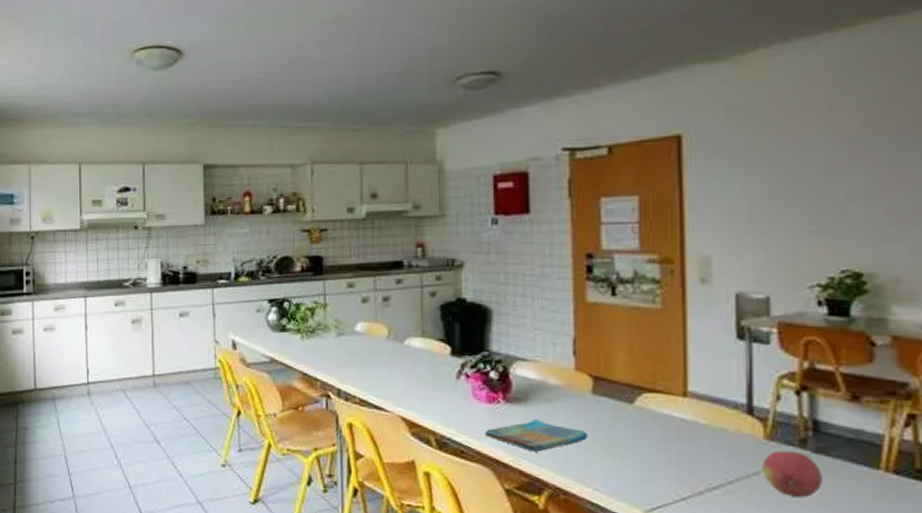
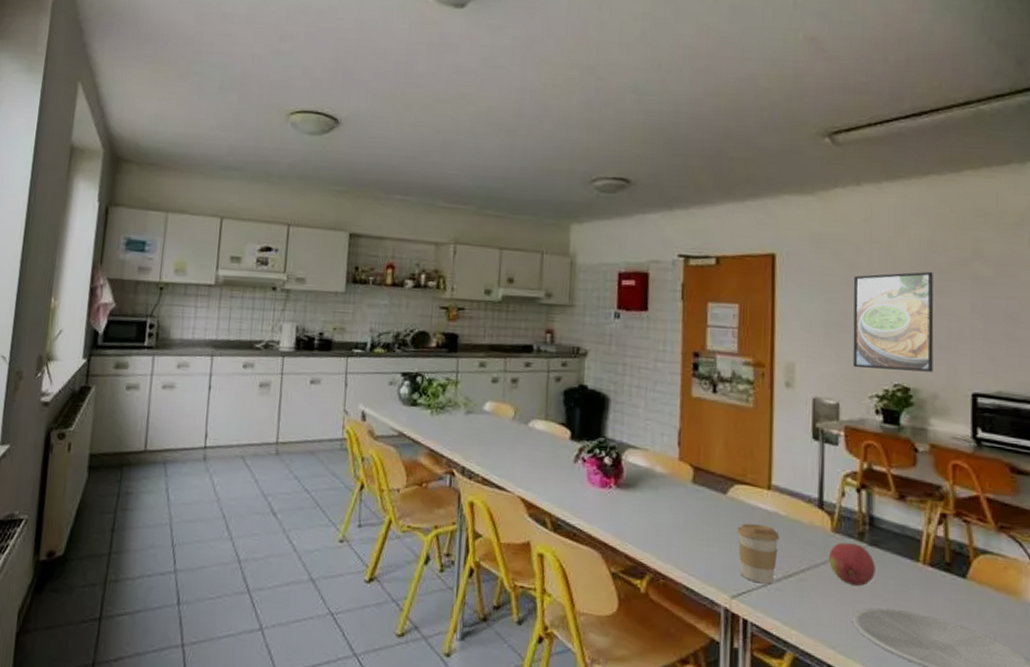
dish towel: present [485,419,588,452] -> none [597,505,687,537]
coffee cup: none [648,434,700,498] -> present [737,523,780,584]
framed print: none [783,133,894,255] -> present [852,271,934,372]

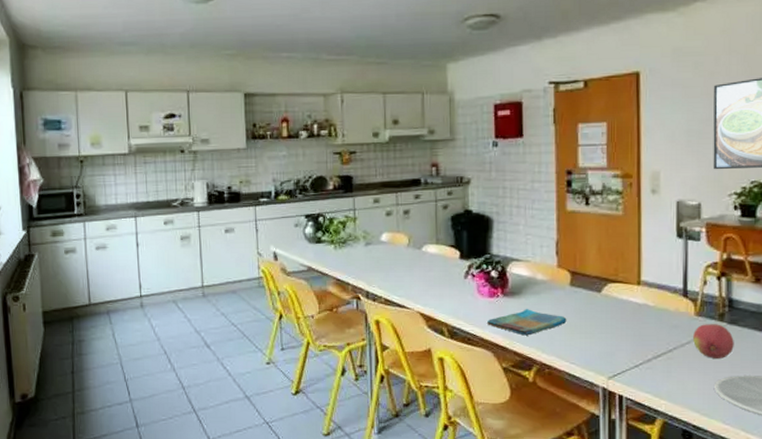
dish towel: none [597,505,687,537] -> present [487,309,567,336]
coffee cup: present [737,523,780,584] -> none [612,316,649,365]

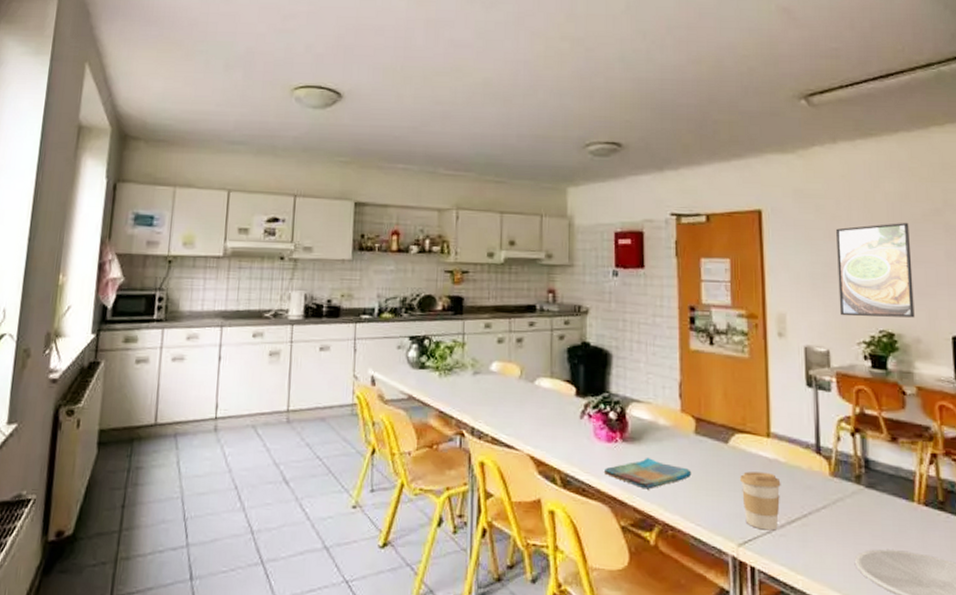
coffee cup: none [612,316,649,365] -> present [740,471,781,531]
fruit: present [692,324,734,358] -> none [828,486,874,528]

